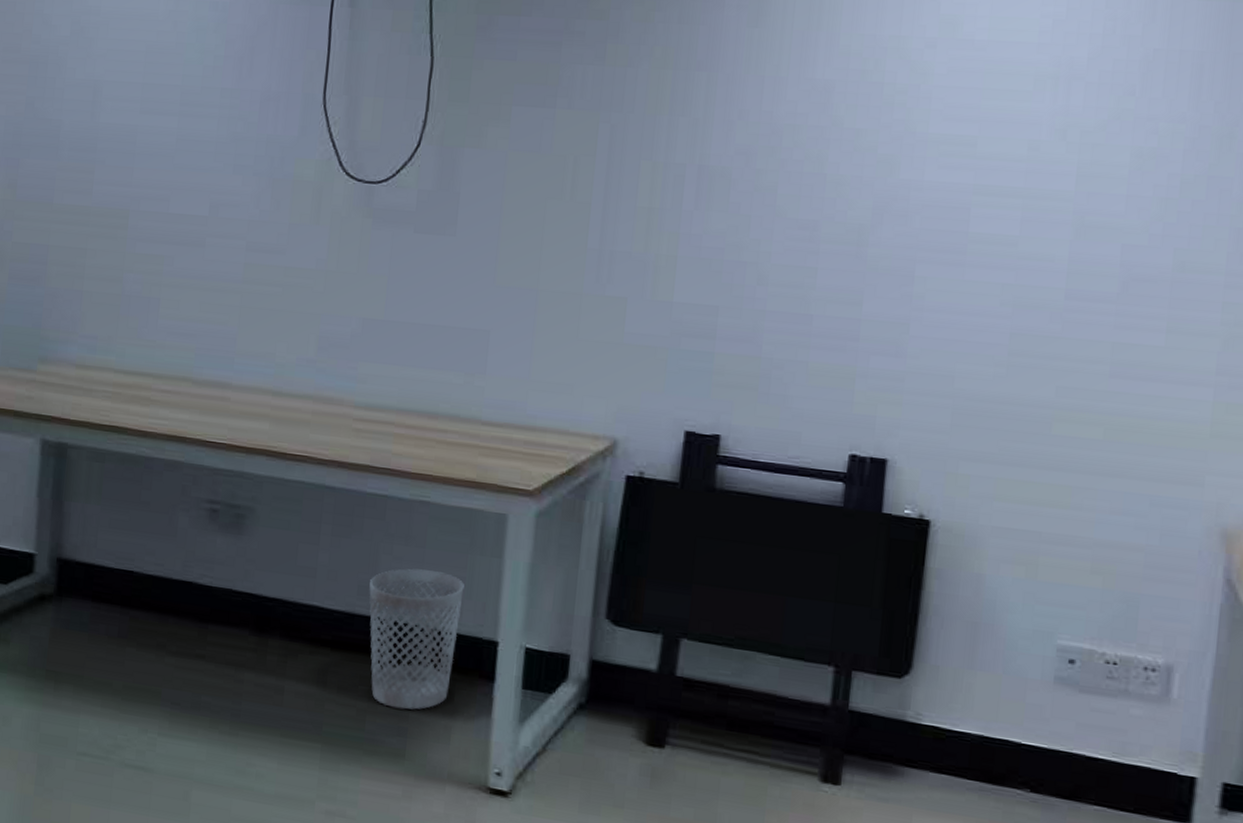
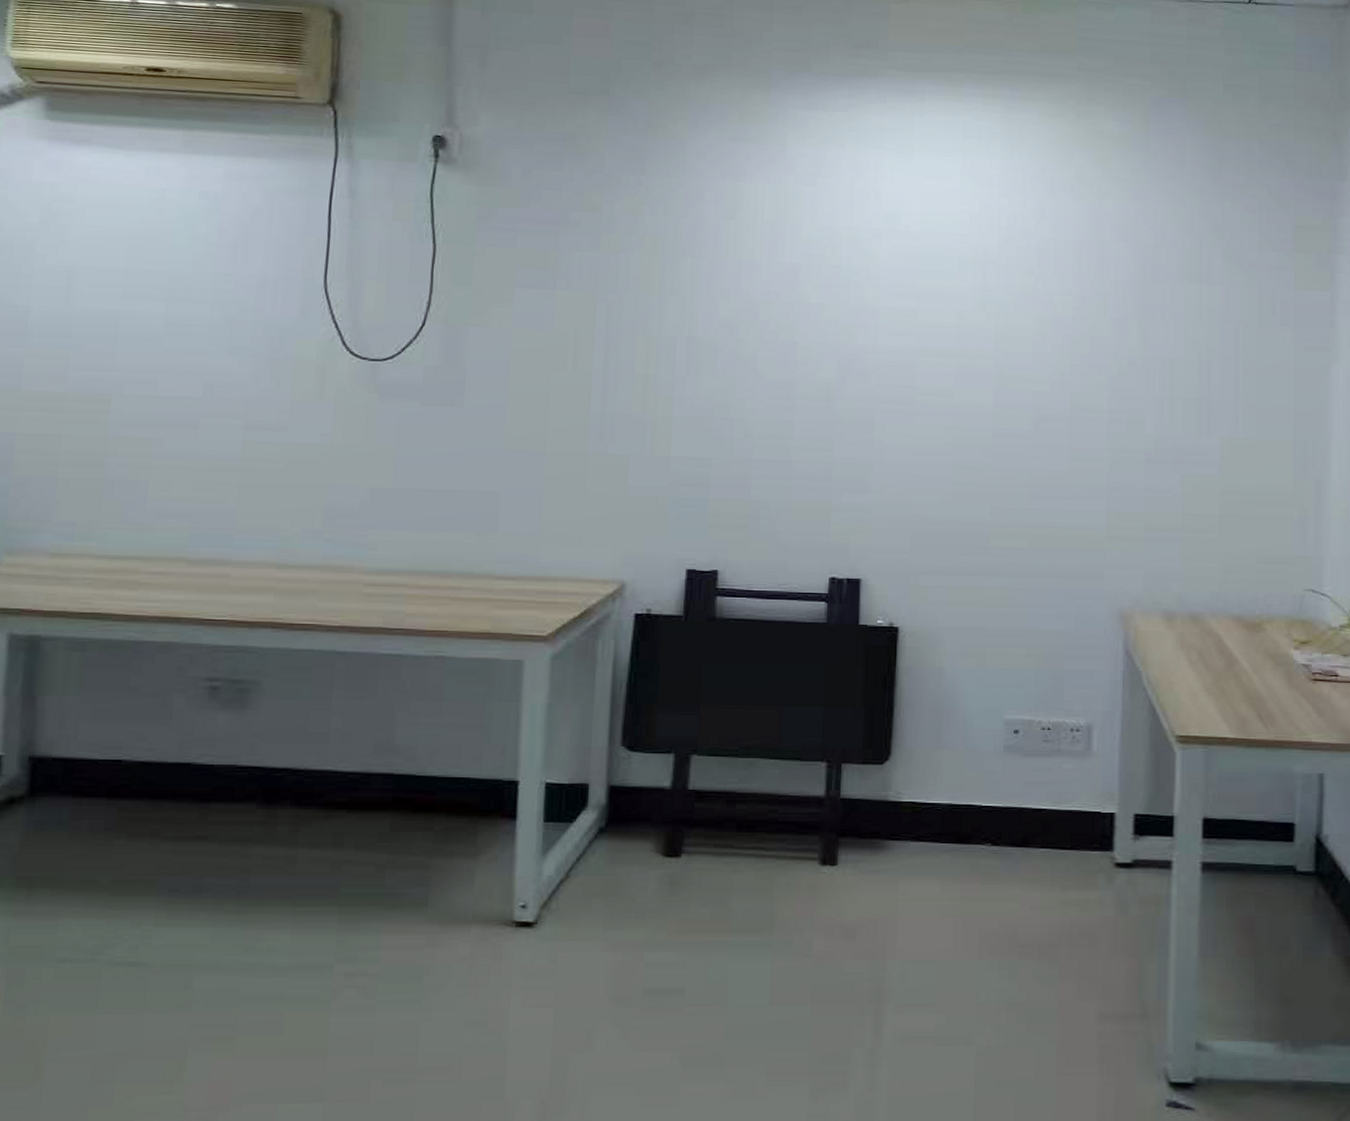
wastebasket: present [369,568,464,710] -> none [385,722,483,859]

